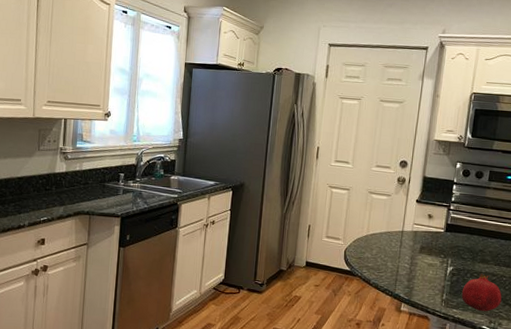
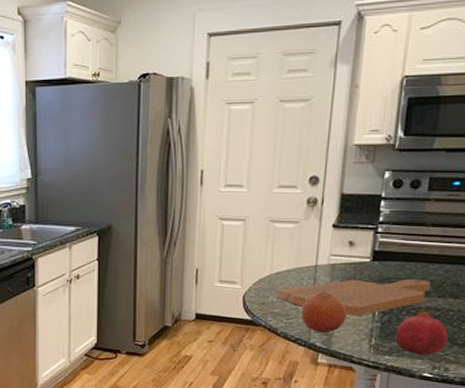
cutting board: none [371,245,489,275] -> present [277,278,430,317]
fruit: none [389,252,425,287] -> present [301,291,347,334]

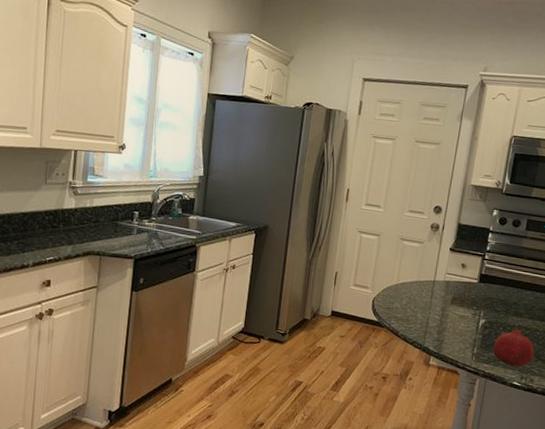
cutting board: present [277,278,430,317] -> none [401,296,523,328]
fruit: present [301,291,347,334] -> none [418,303,456,340]

